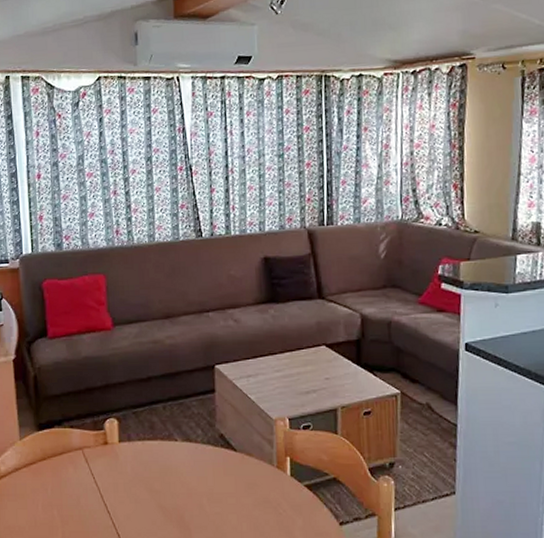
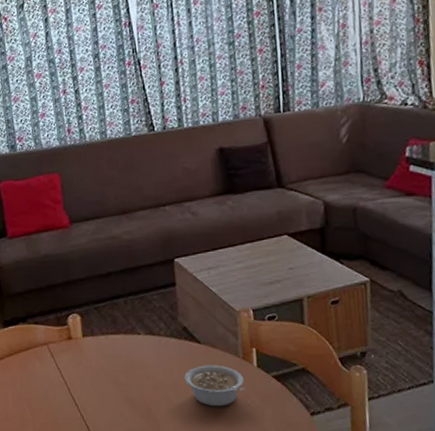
legume: none [219,473,278,516] -> present [184,365,245,407]

